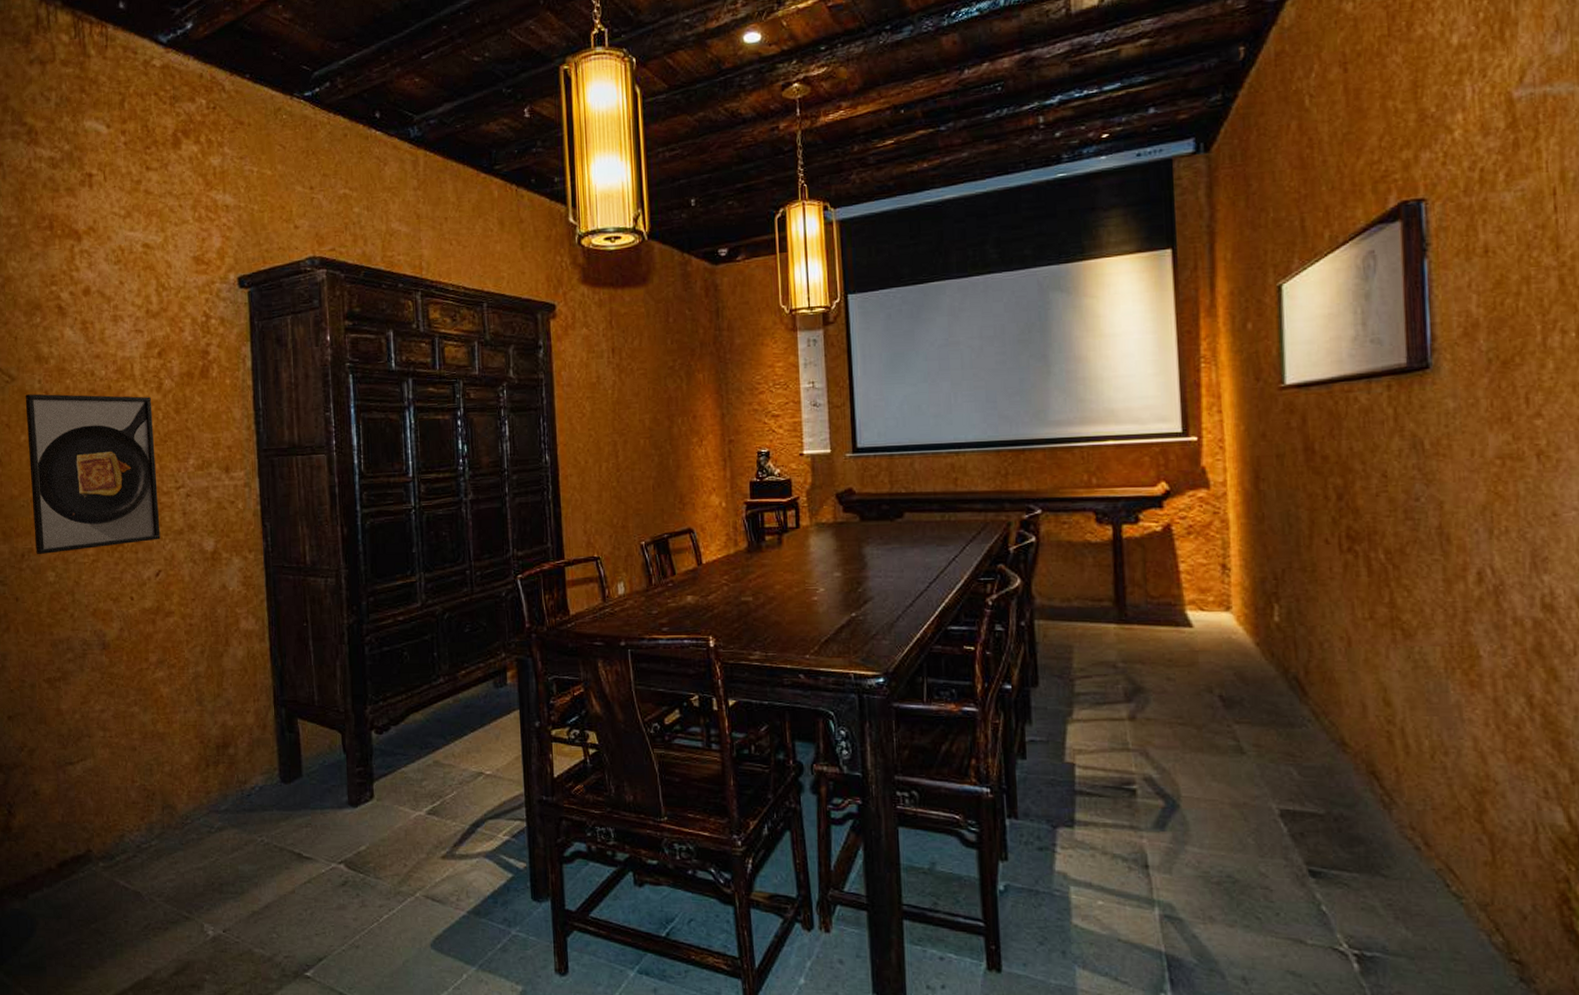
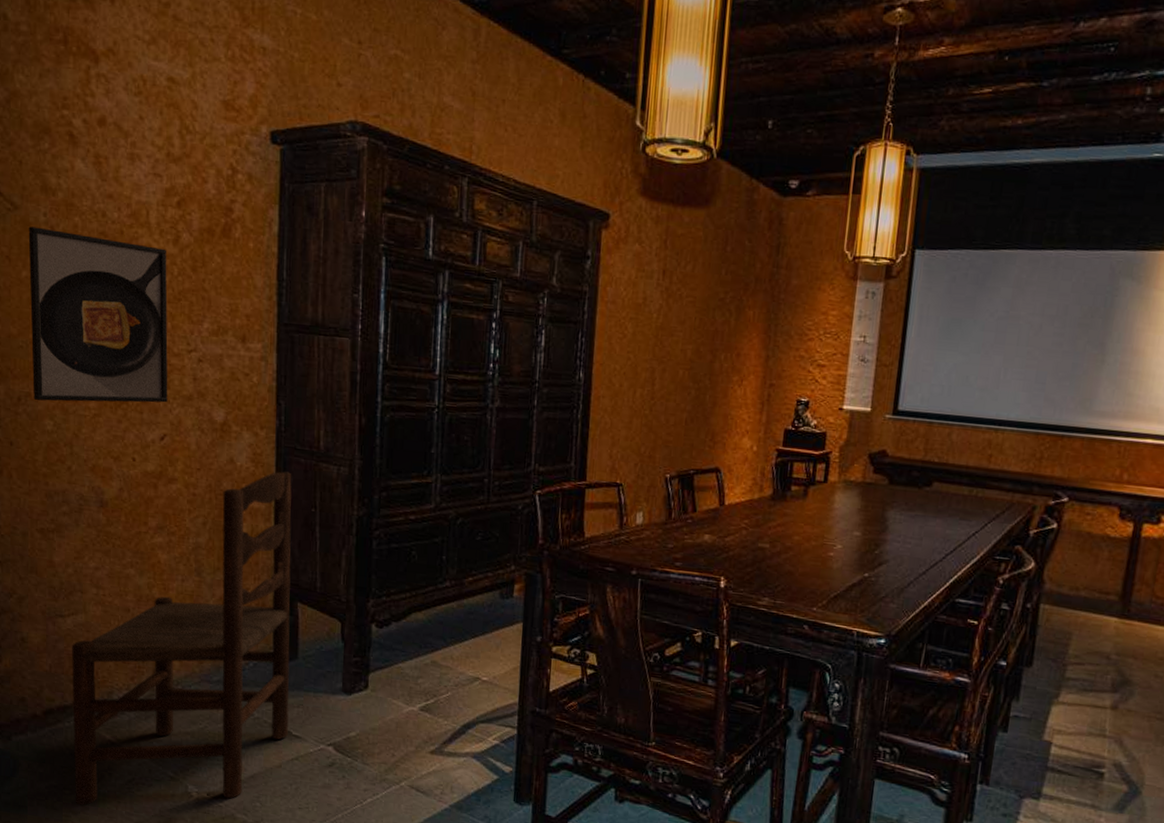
dining chair: none [82,590,299,960] -> present [71,471,292,806]

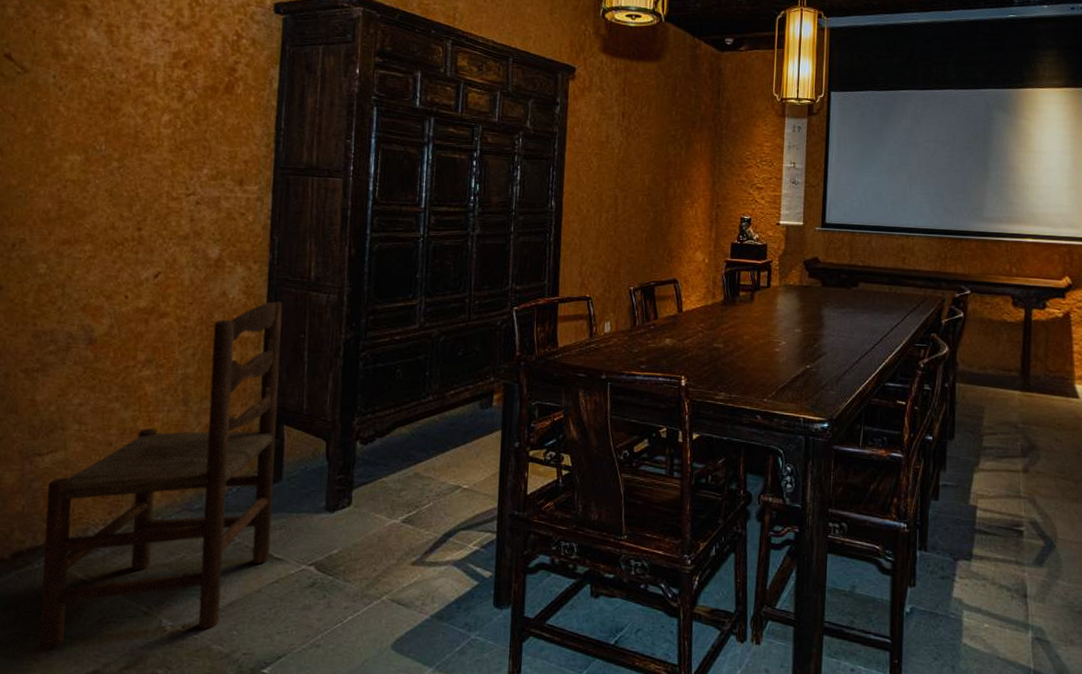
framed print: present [28,226,168,403] -> none [28,88,172,246]

